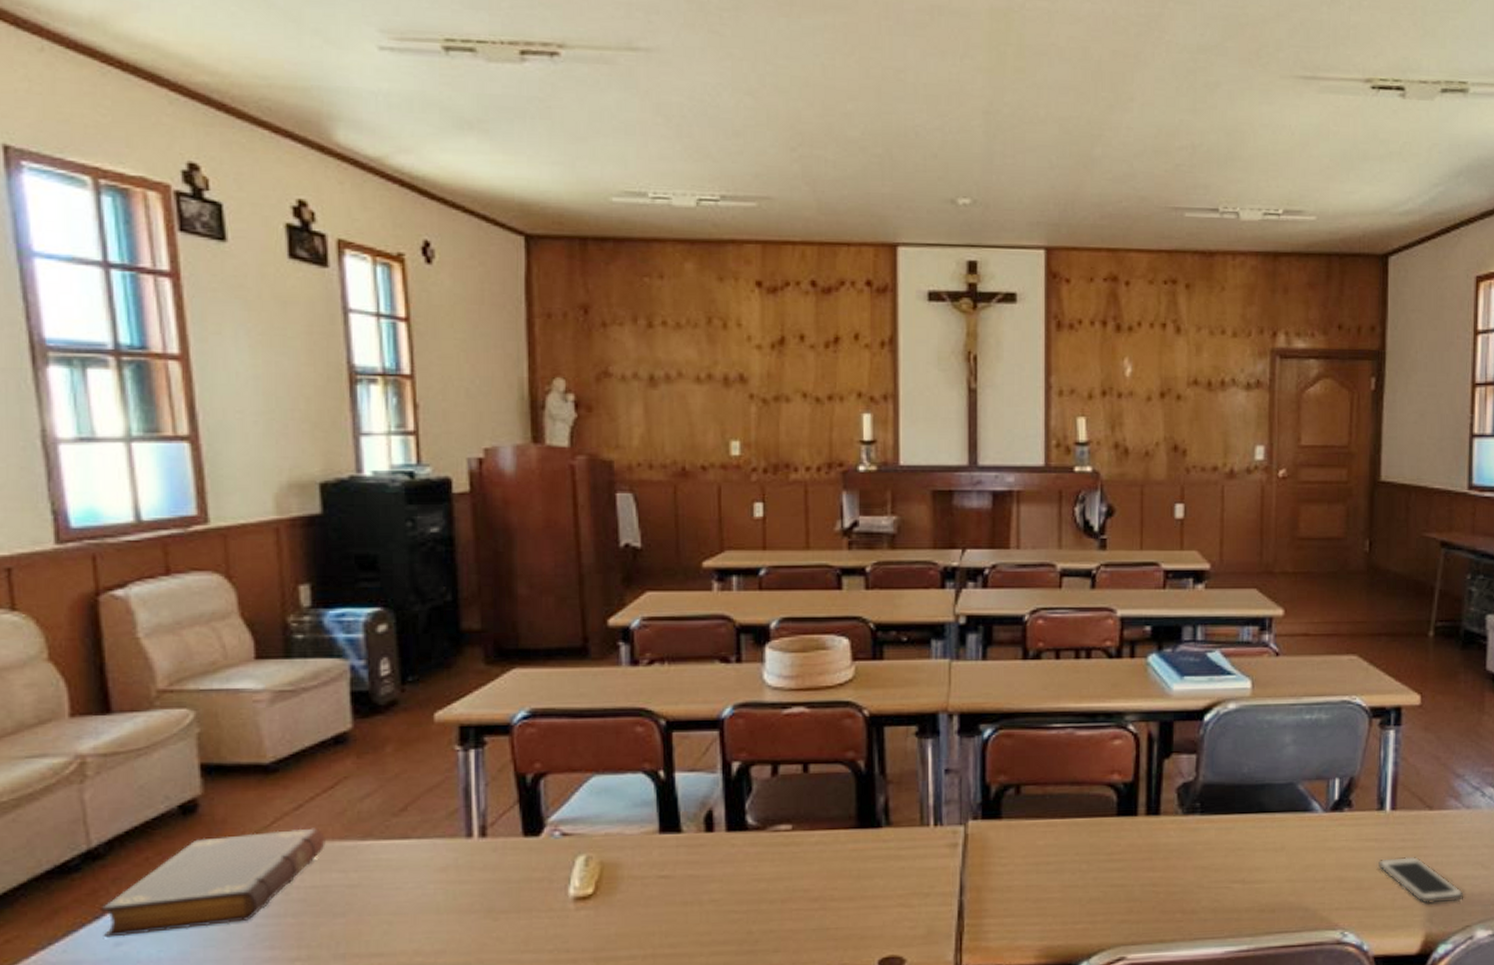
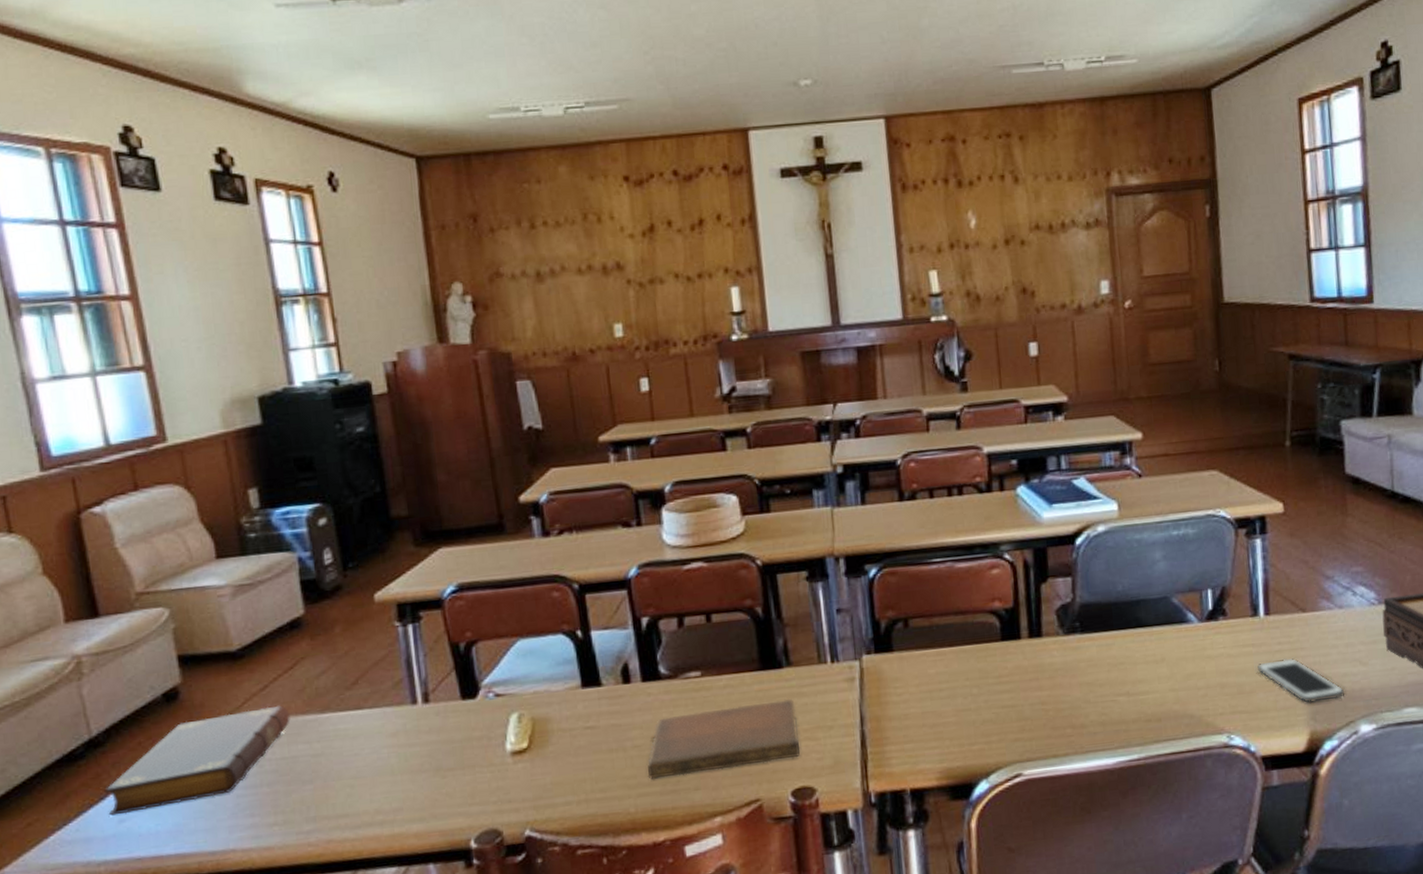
notebook: none [723,860,892,937] -> present [647,698,801,779]

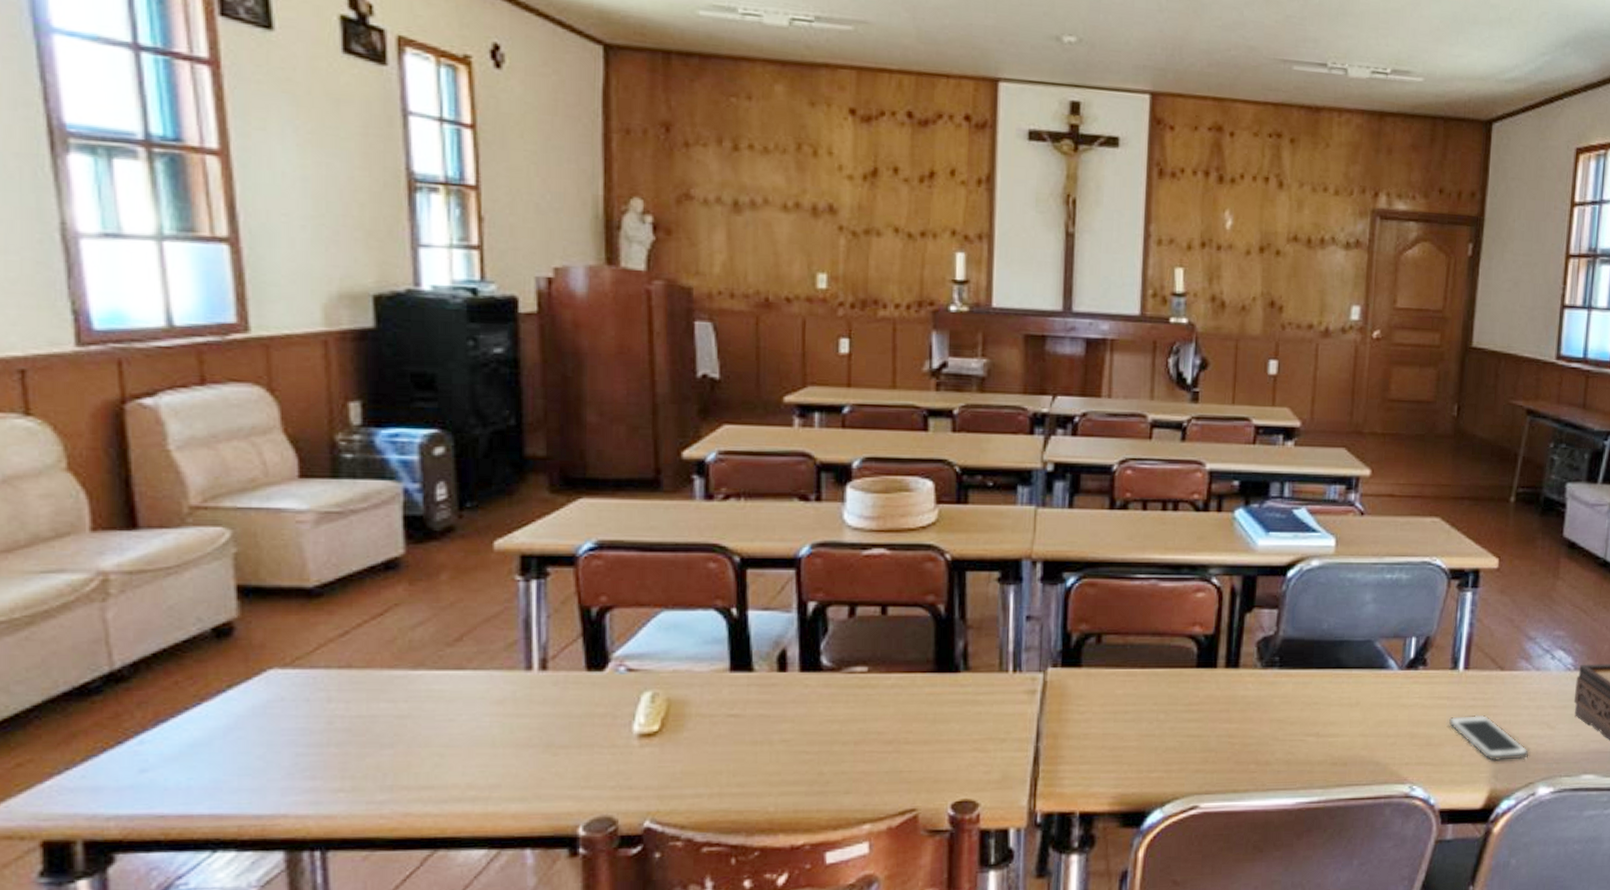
book: present [104,705,290,816] -> none [124,655,373,764]
notebook: present [647,698,801,779] -> none [793,705,968,778]

